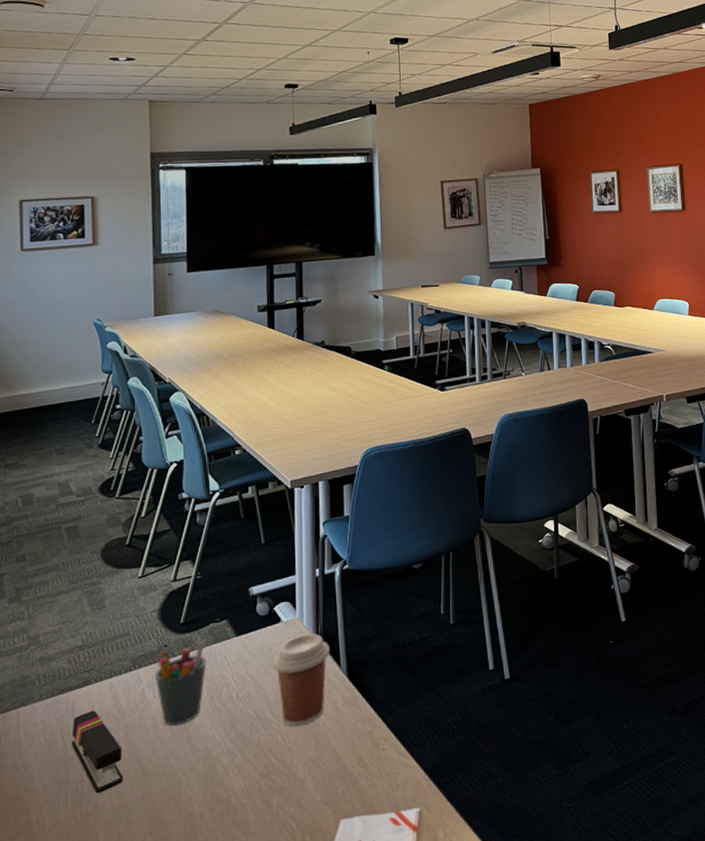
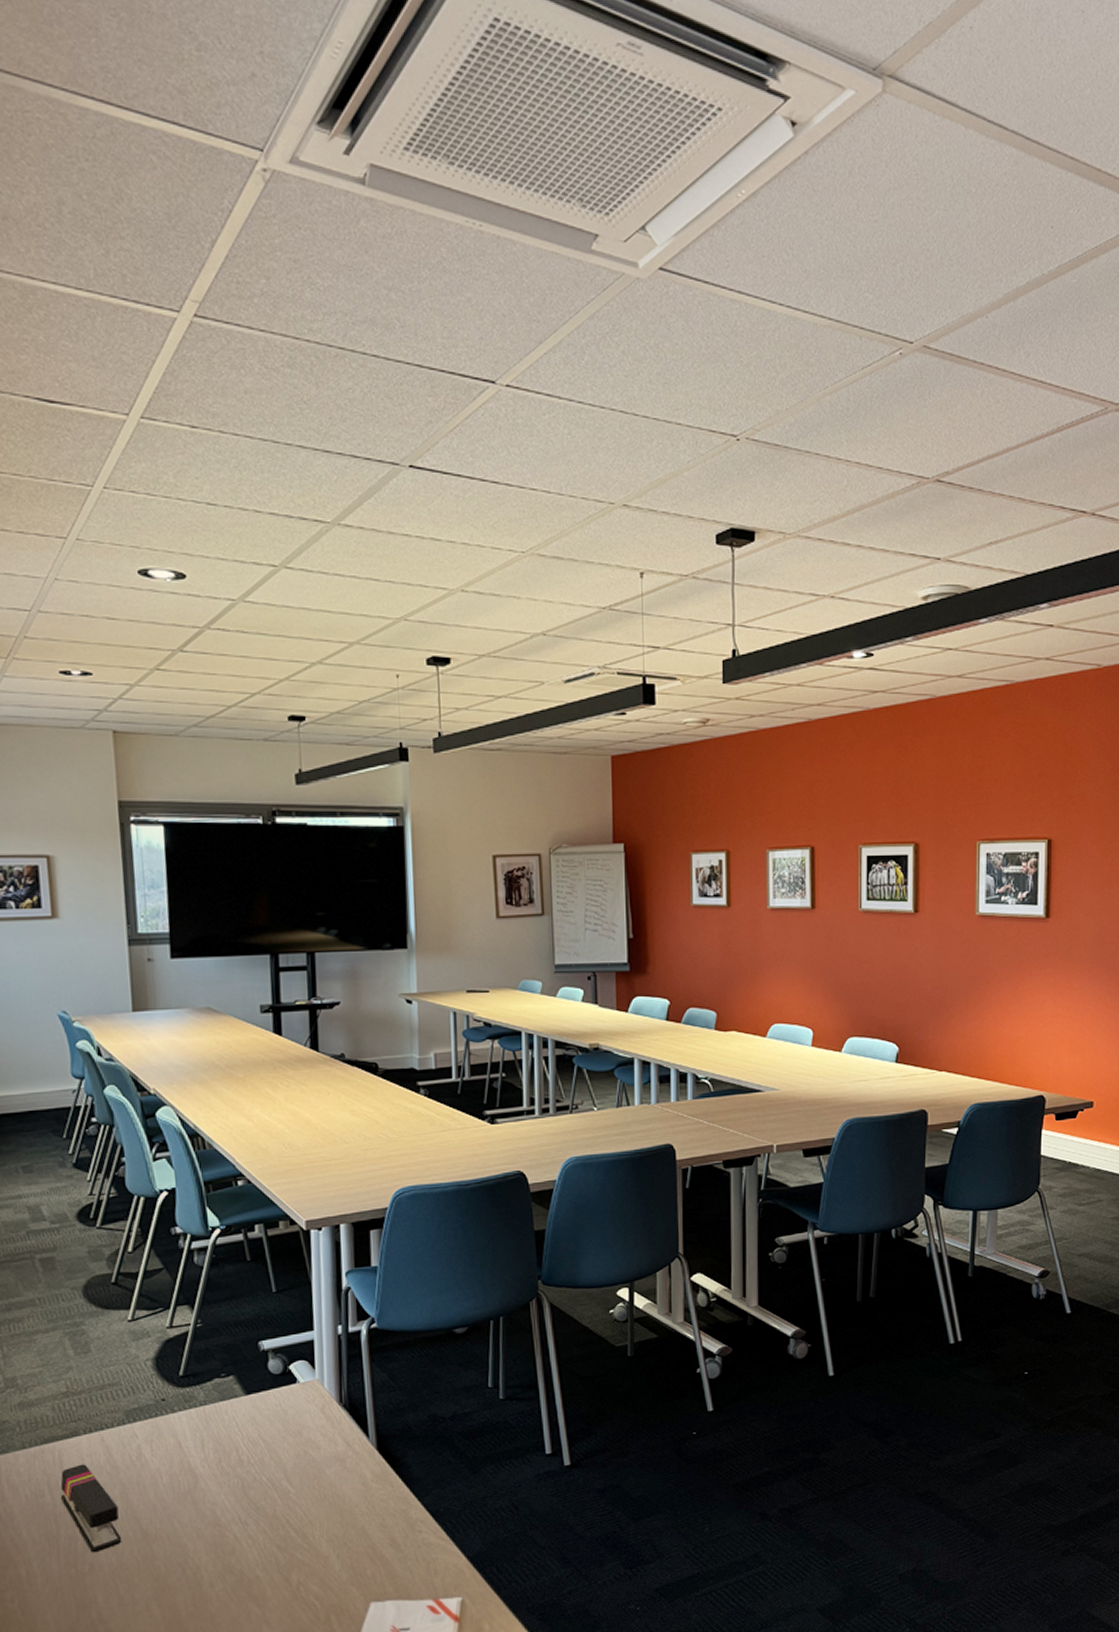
pen holder: present [154,639,207,726] -> none [151,1396,212,1487]
coffee cup: present [273,633,330,727] -> none [289,1397,356,1500]

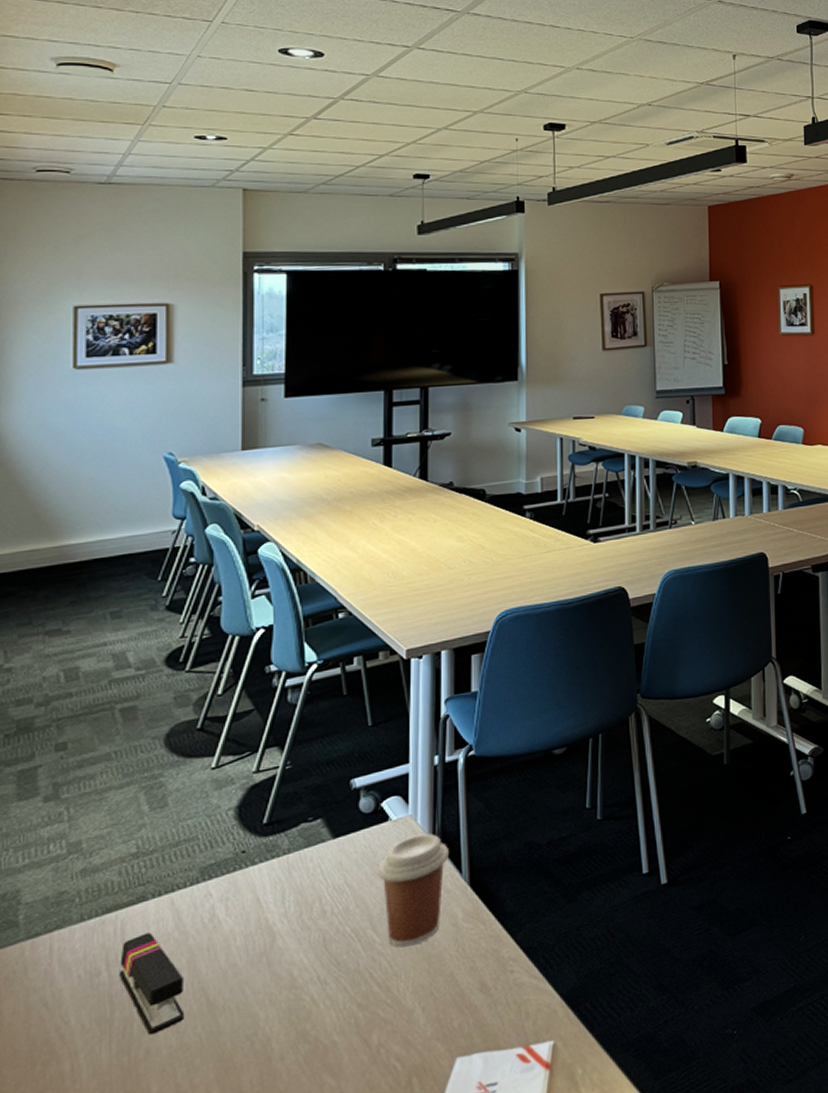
coffee cup: none [289,1397,356,1500] -> present [378,833,449,947]

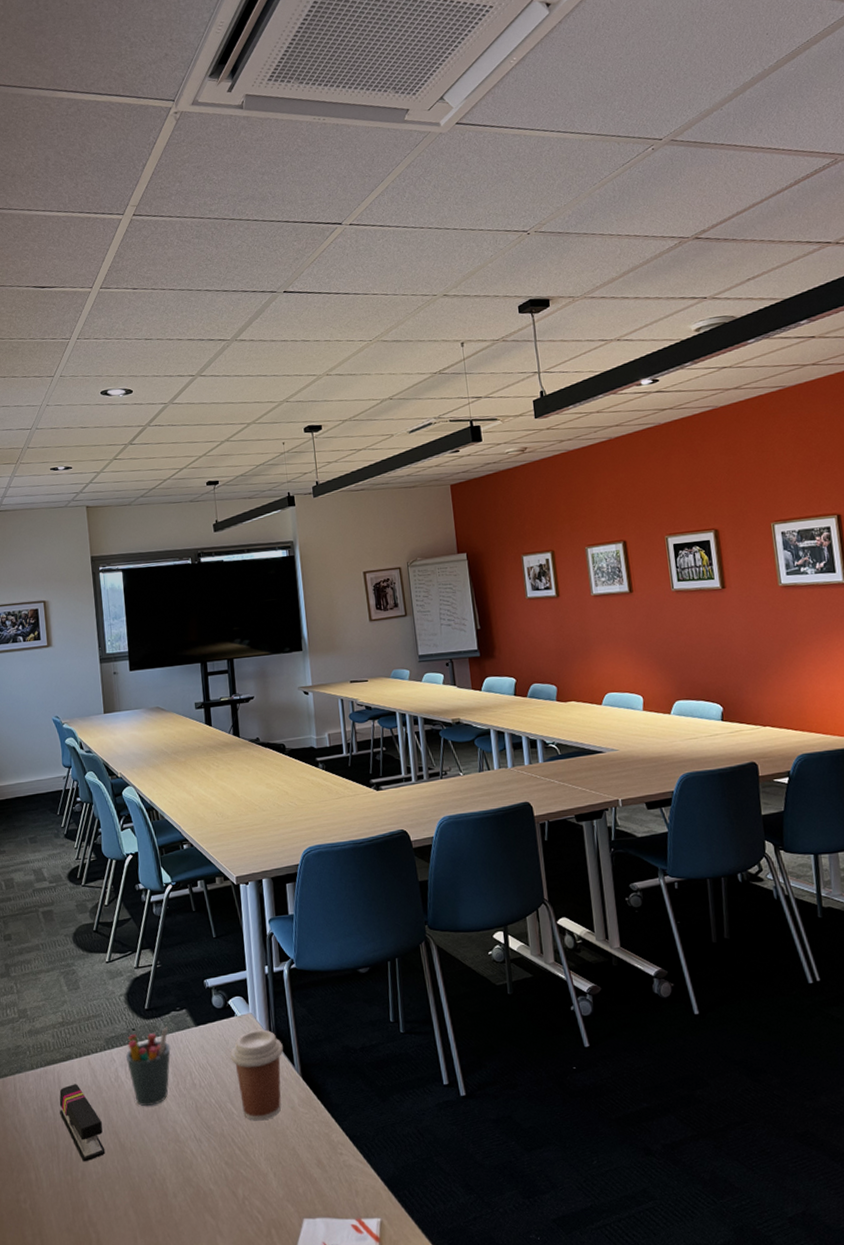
pen holder: none [228,843,295,949] -> present [125,1026,171,1106]

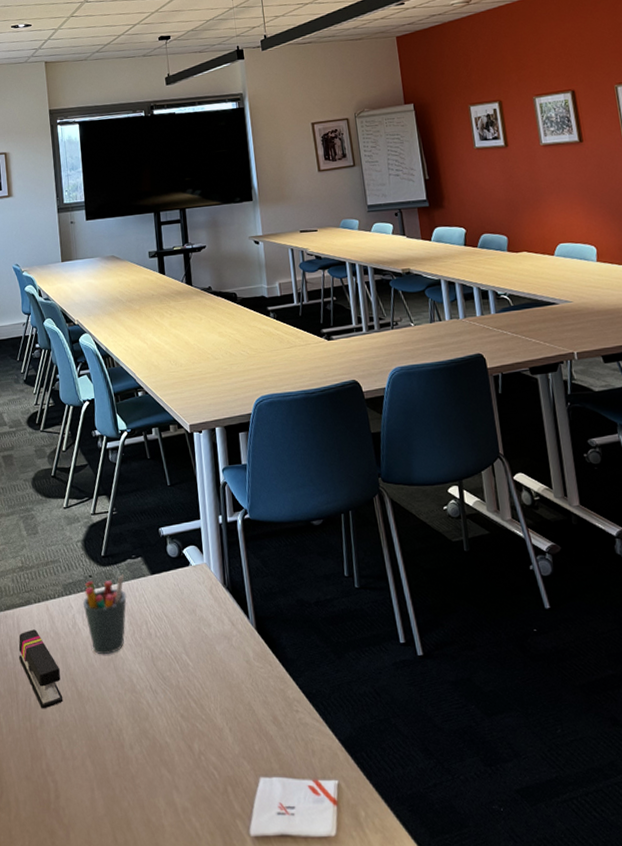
coffee cup: present [230,1029,283,1121] -> none [185,580,238,674]

